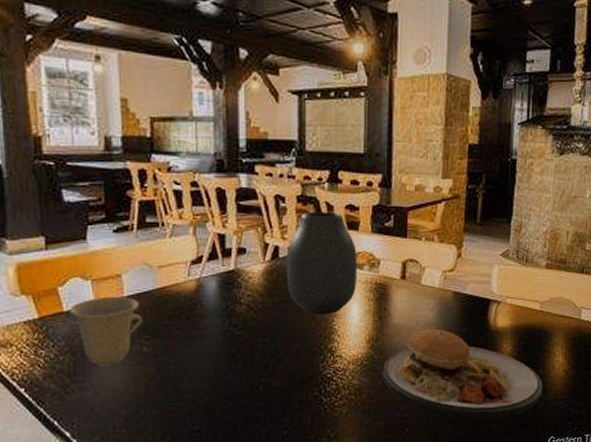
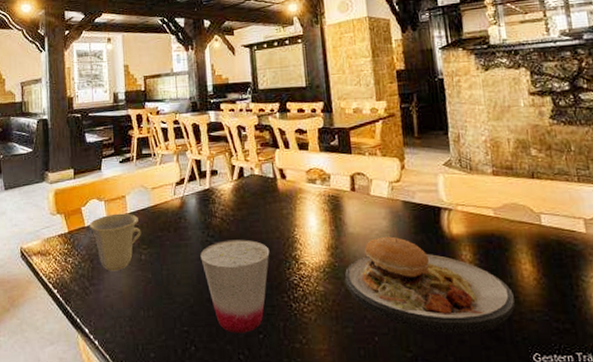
cup: none [219,329,303,431] -> present [200,239,270,333]
vase: present [286,212,357,315] -> none [249,136,312,226]

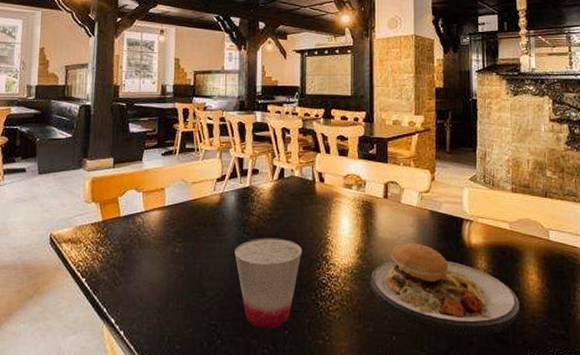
cup: present [89,213,142,271] -> none [124,205,178,263]

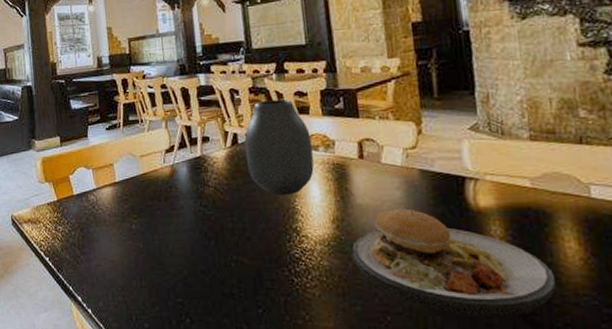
cup: present [234,238,302,329] -> none [193,210,268,307]
vase: none [289,141,347,227] -> present [244,99,314,196]

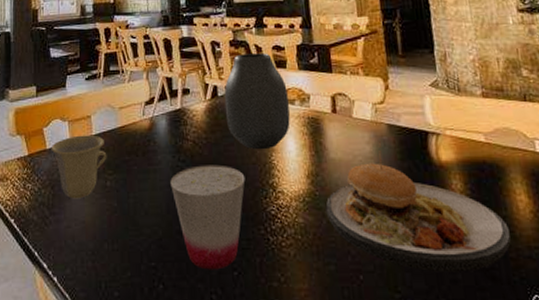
cup: none [77,181,131,241] -> present [51,135,107,199]
cup: none [193,210,268,307] -> present [170,164,245,270]

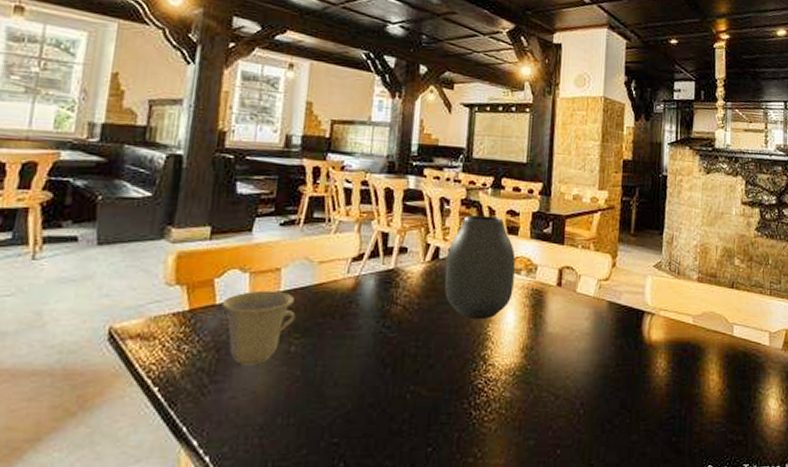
cup: present [170,164,245,270] -> none [369,333,456,446]
plate: present [325,140,512,273] -> none [534,317,699,446]

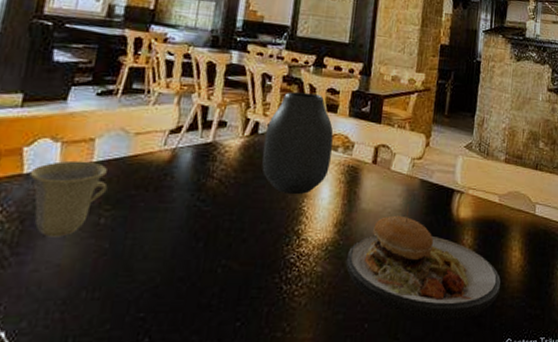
plate: none [534,317,699,446] -> present [345,194,501,320]

